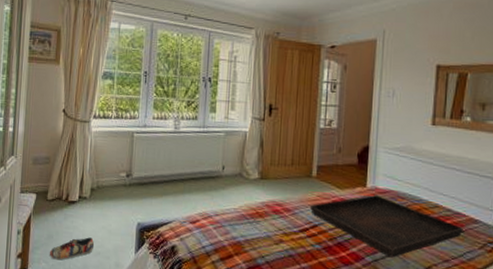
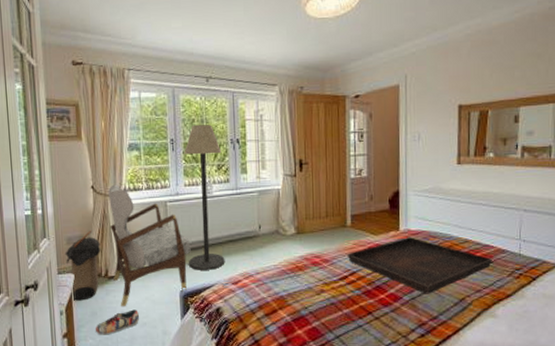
laundry hamper: none [29,152,65,222] -> present [65,230,101,301]
armchair: none [73,110,153,233] -> present [107,184,191,306]
floor lamp: none [149,60,193,206] -> present [184,125,225,270]

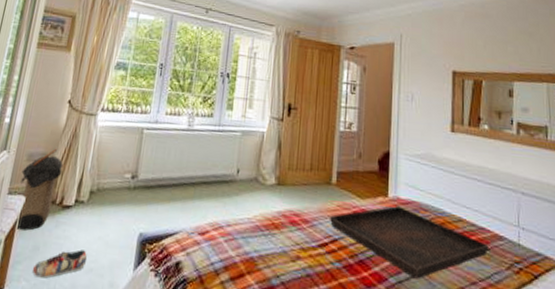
armchair: present [107,184,191,306] -> none [68,102,160,244]
floor lamp: present [184,125,225,270] -> none [154,53,210,214]

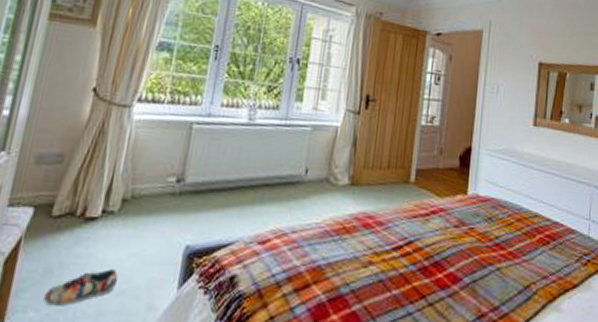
laundry hamper: present [17,148,63,231] -> none [22,147,86,250]
serving tray: present [330,206,489,279] -> none [406,204,561,277]

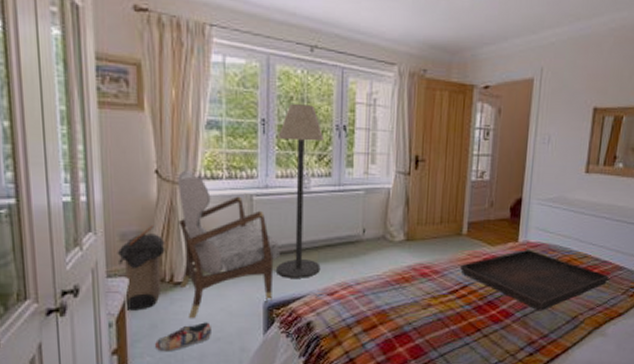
laundry hamper: none [22,147,86,250] -> present [117,224,165,311]
armchair: none [92,90,213,263] -> present [176,170,280,318]
floor lamp: none [205,33,277,222] -> present [277,104,325,278]
serving tray: none [406,204,561,277] -> present [460,250,609,311]

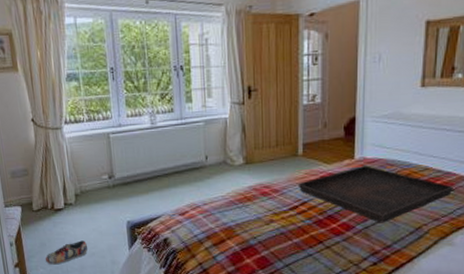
laundry hamper: present [117,224,165,311] -> none [10,163,46,233]
armchair: present [176,170,280,318] -> none [48,116,136,237]
floor lamp: present [277,104,325,278] -> none [125,51,172,202]

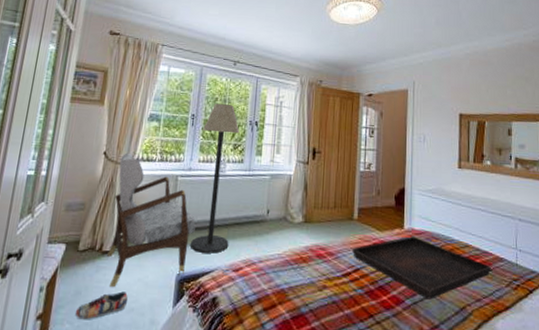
armchair: none [48,116,136,237] -> present [107,152,196,287]
floor lamp: none [125,51,172,202] -> present [191,104,240,254]

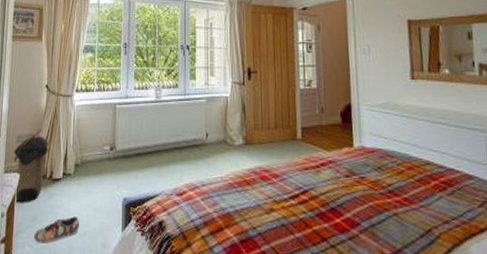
laundry hamper: none [59,198,101,277] -> present [13,129,49,203]
armchair: present [107,152,196,287] -> none [57,84,137,212]
floor lamp: present [191,104,240,254] -> none [134,31,172,178]
serving tray: present [353,236,491,300] -> none [299,155,460,222]

